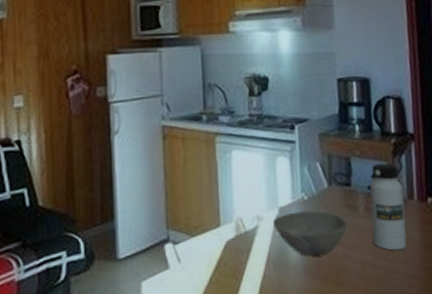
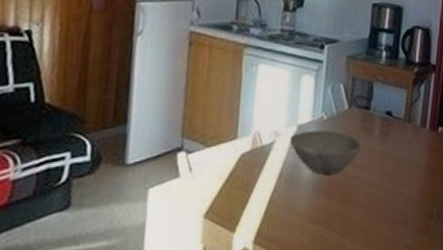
water bottle: present [370,163,407,251] -> none [383,90,418,174]

